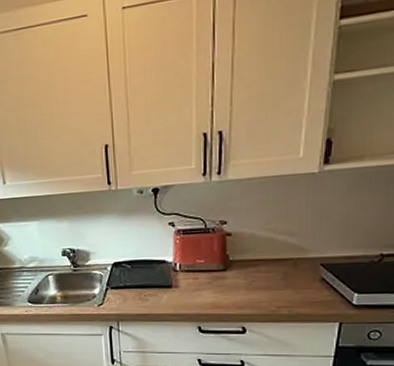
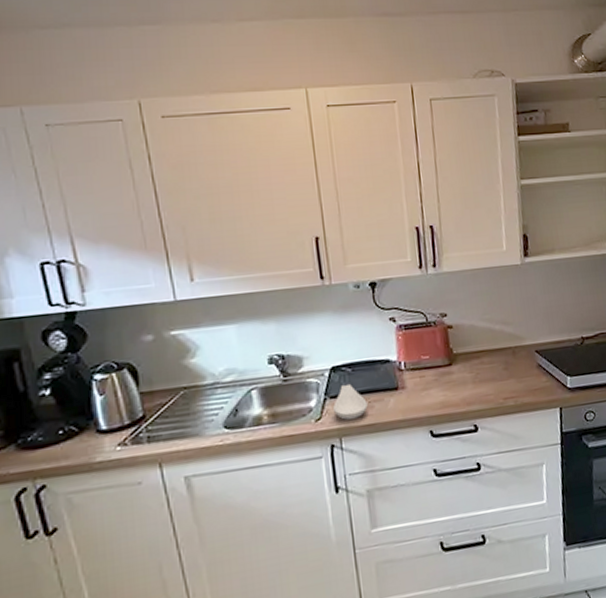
spoon rest: none [113,278,143,308] -> present [333,383,368,420]

